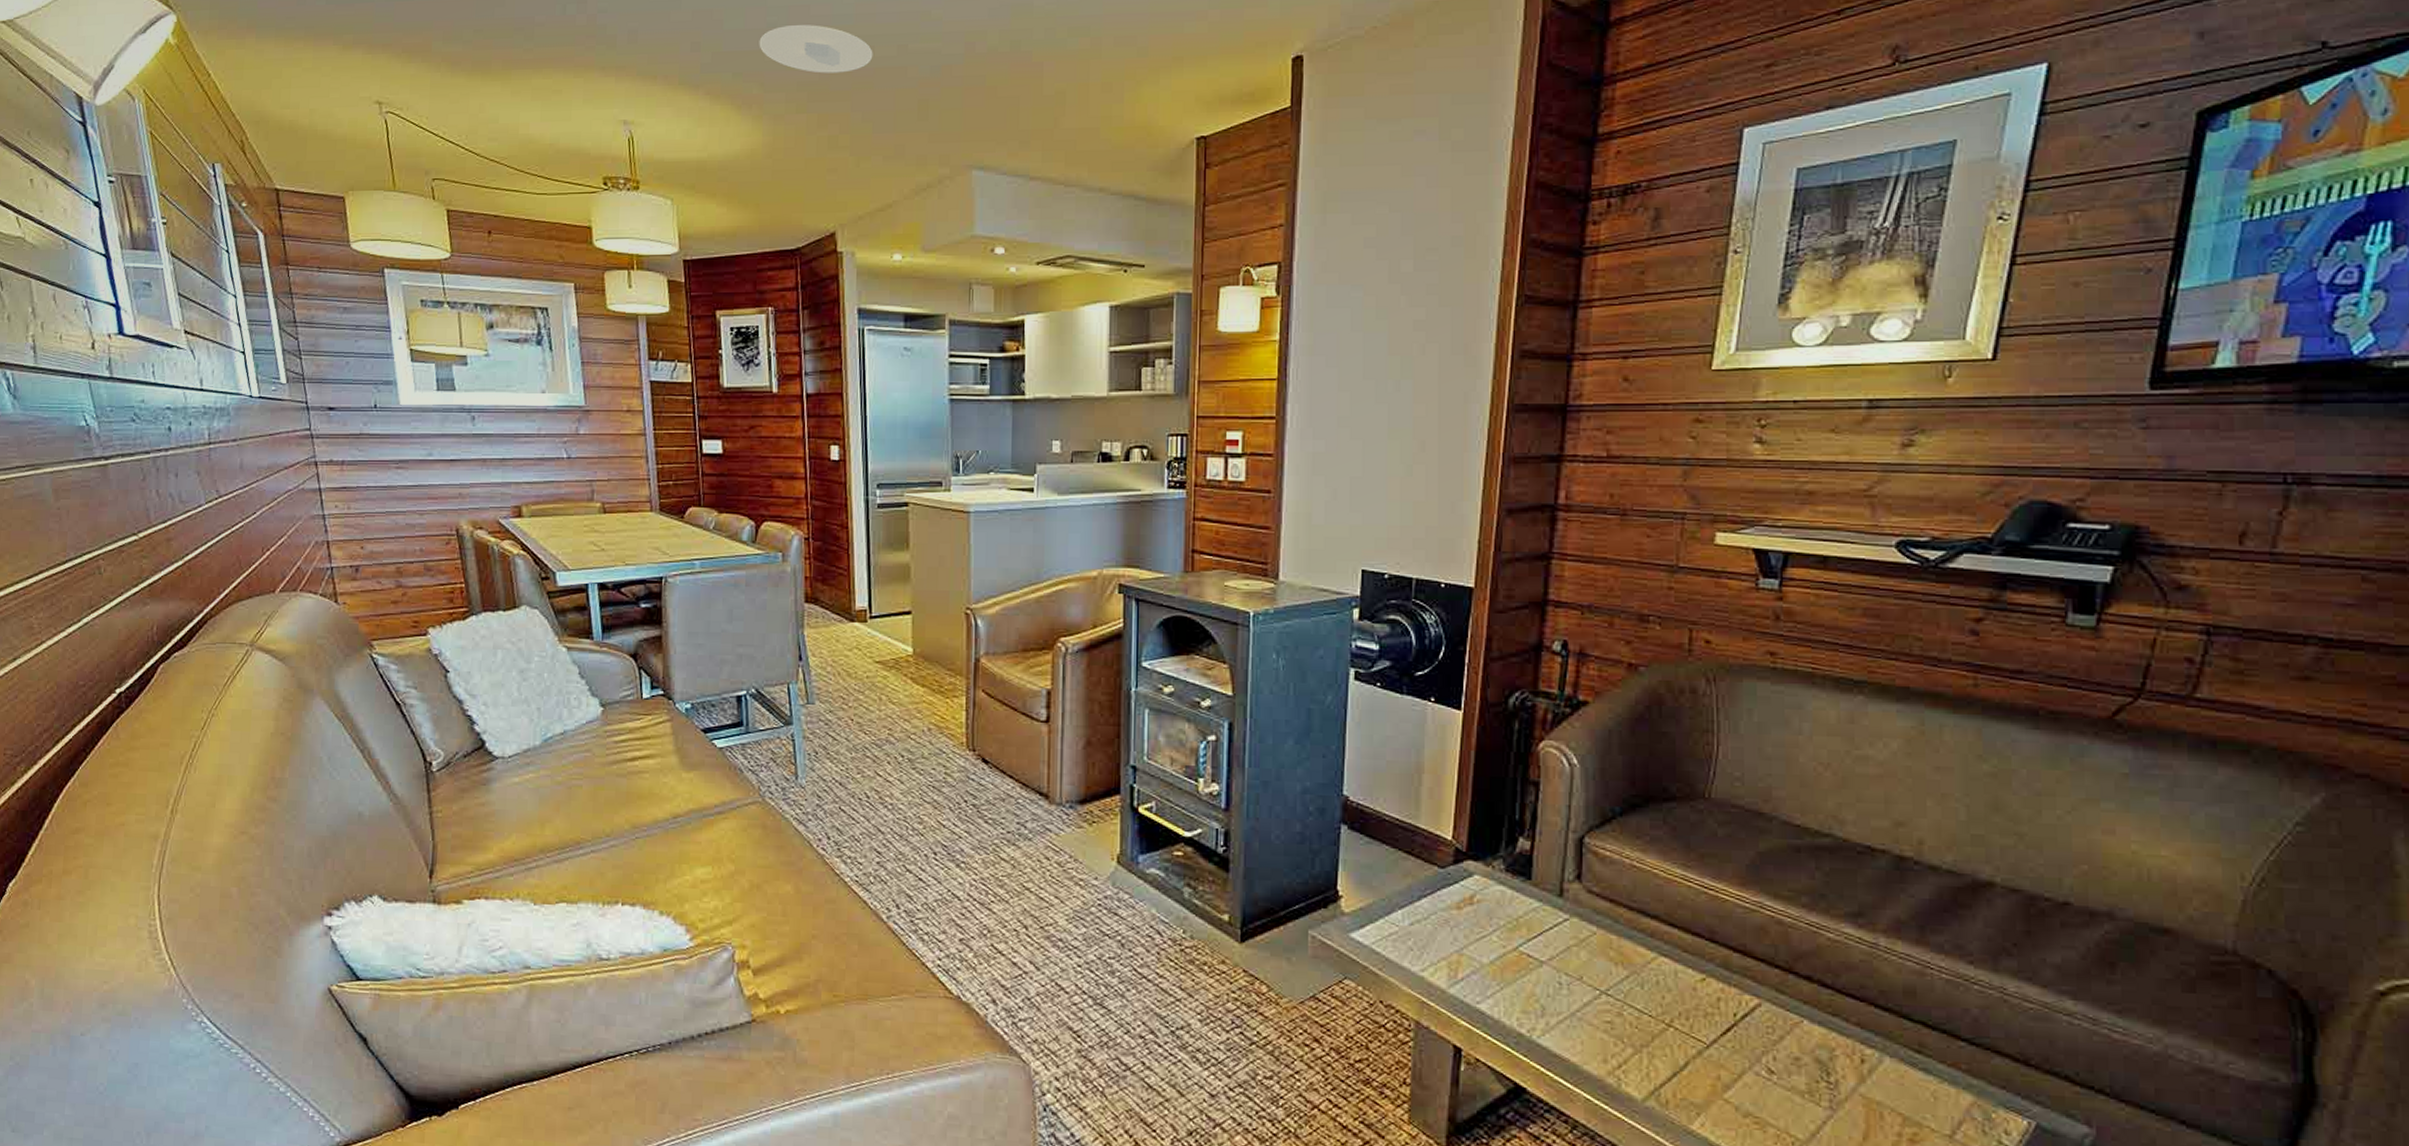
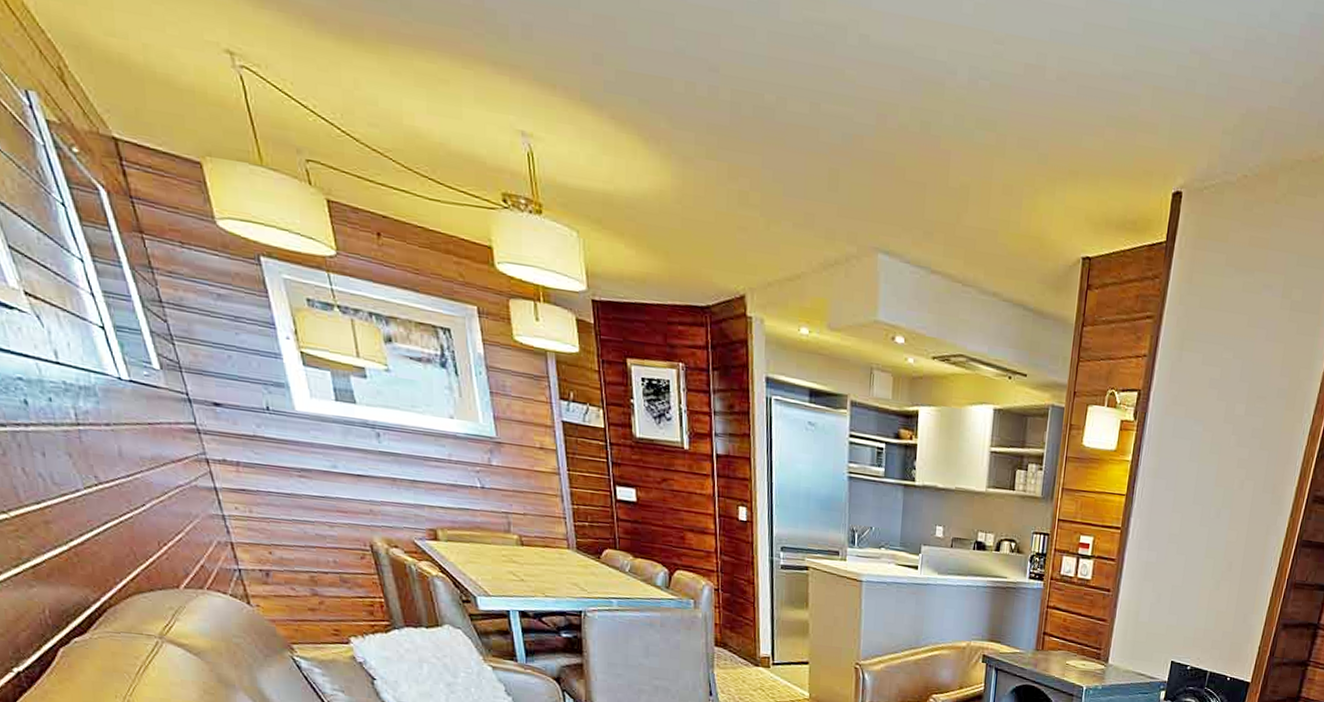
recessed light: present [759,25,873,74] -> none [666,54,785,123]

